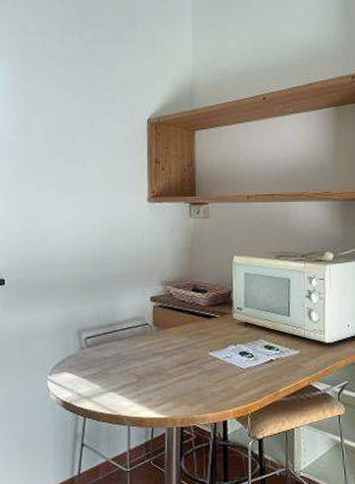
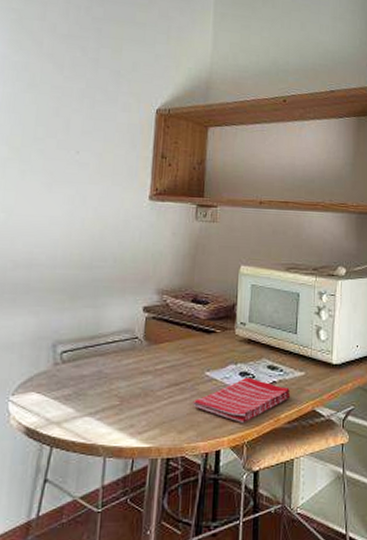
dish towel: none [200,356,288,398] -> present [193,377,291,424]

